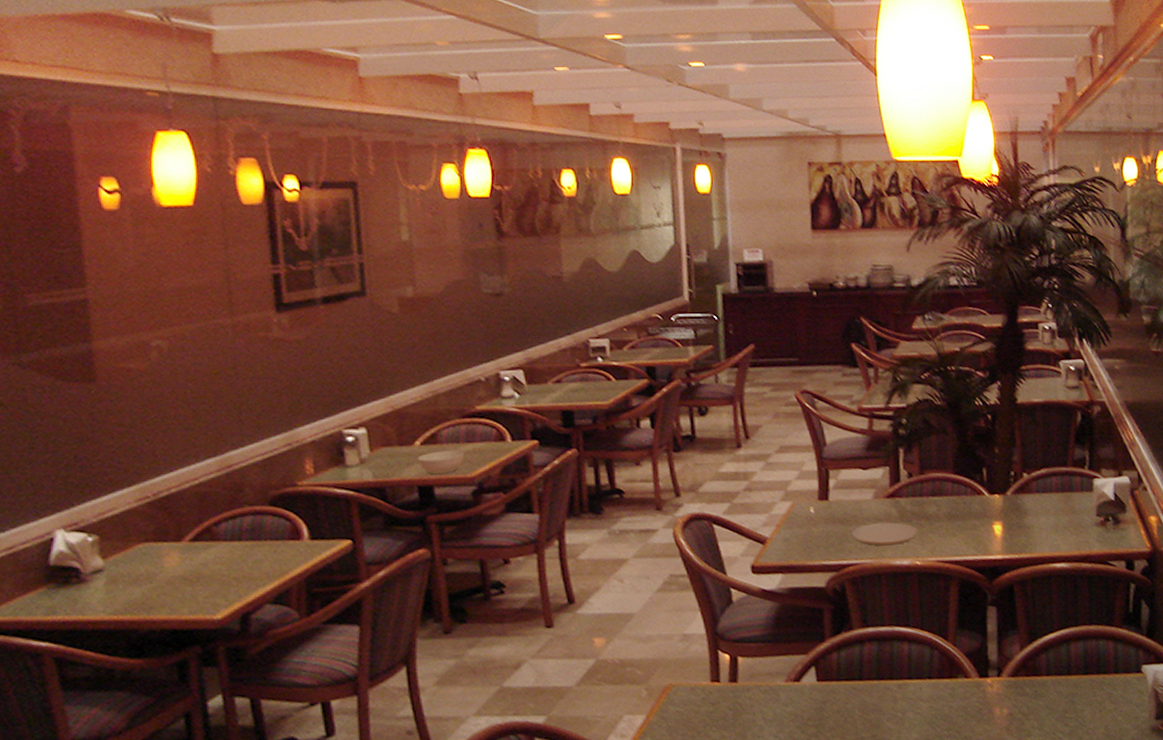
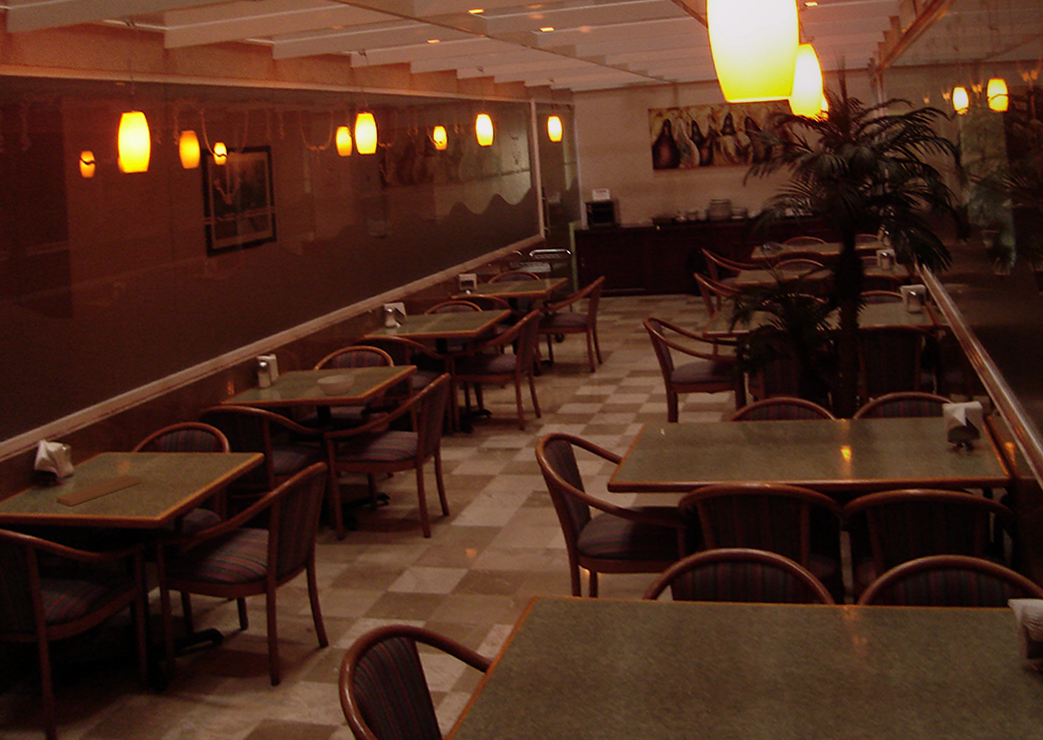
tray: none [80,567,195,608] -> present [55,474,141,507]
plate: present [851,522,918,546] -> none [701,445,767,468]

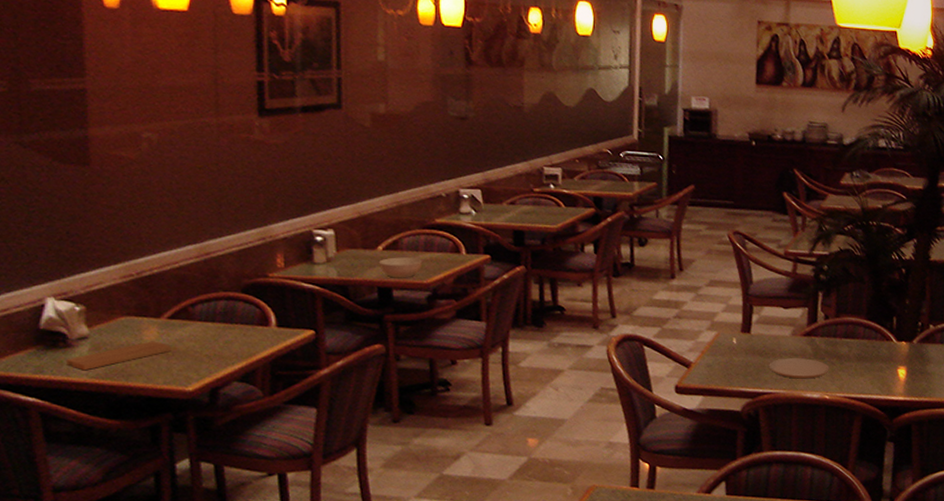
plate: none [701,445,767,468] -> present [769,358,829,379]

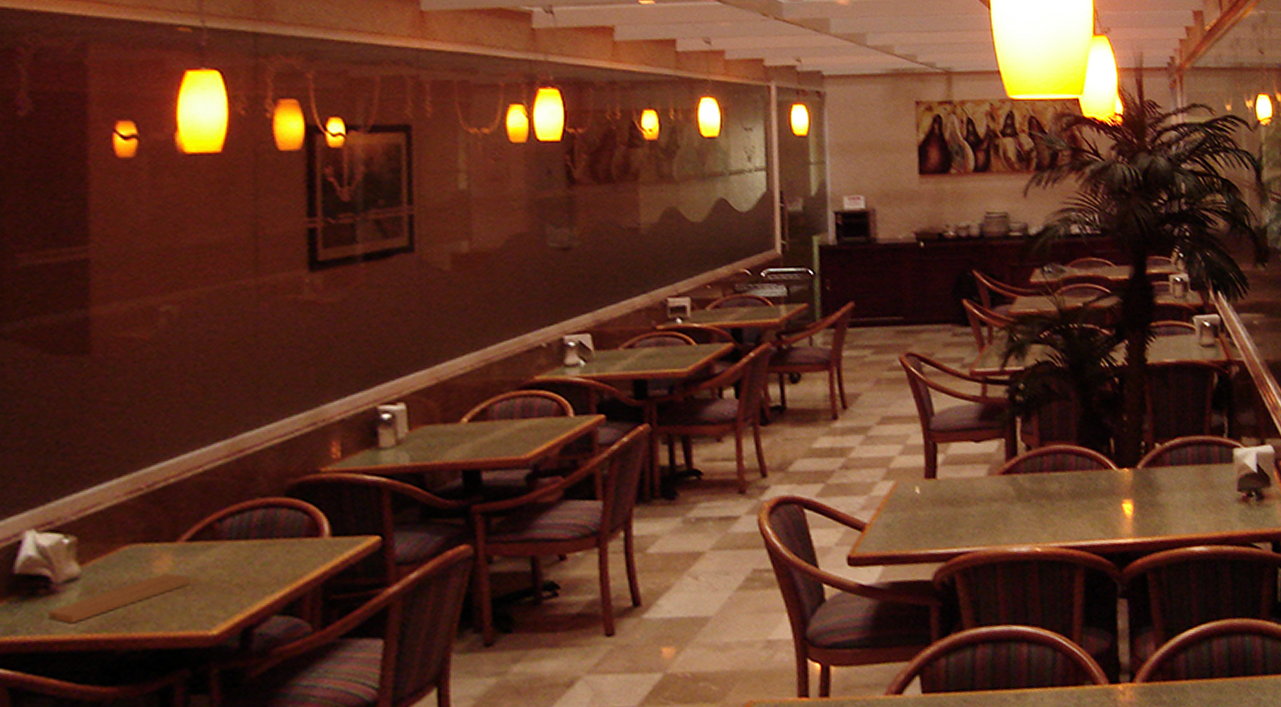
bowl: present [378,257,423,278] -> none [463,427,520,457]
plate: present [769,358,829,379] -> none [962,502,1038,531]

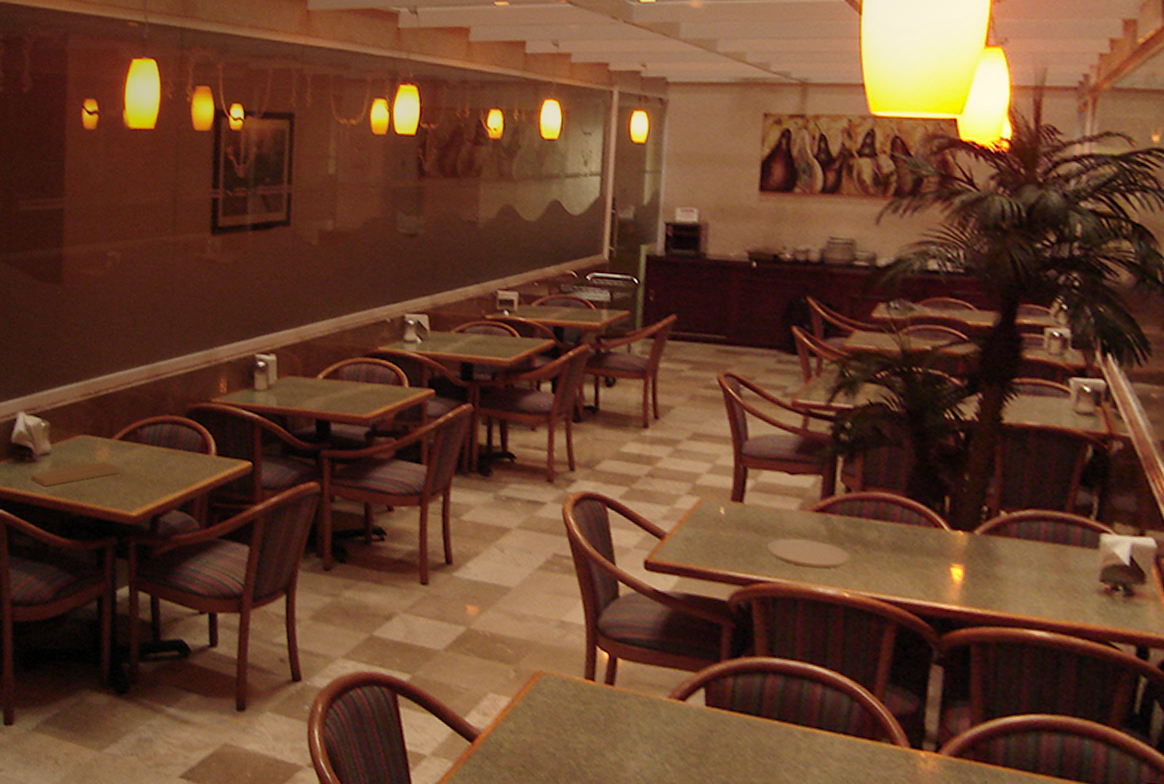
plate: none [962,502,1038,531] -> present [767,538,851,569]

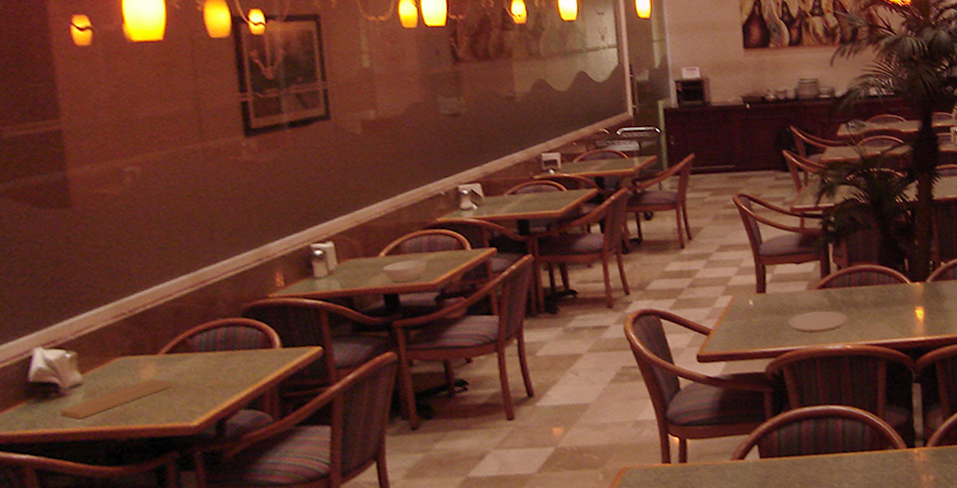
bowl: none [318,387,363,411] -> present [382,259,428,283]

